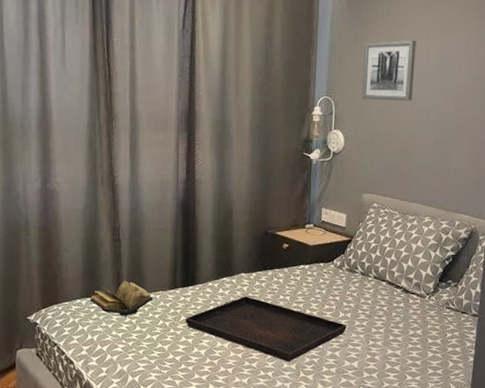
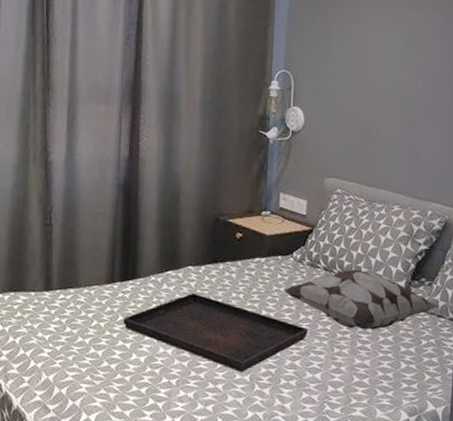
book: present [90,280,154,317] -> none [13,272,87,315]
decorative pillow: none [325,272,465,325] -> present [283,268,441,330]
wall art: present [362,40,416,101] -> none [323,12,381,77]

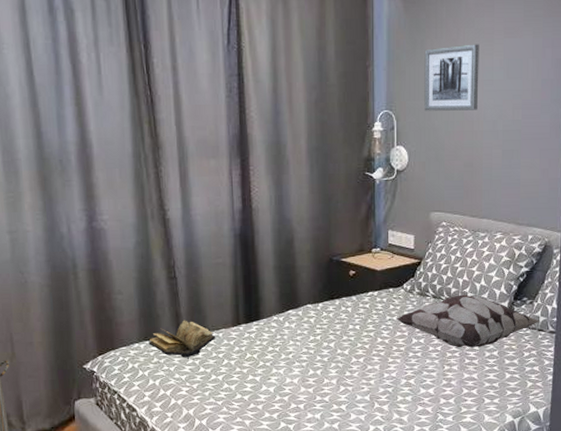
book: none [13,272,87,315] -> present [149,320,216,358]
serving tray: present [123,292,308,372] -> none [251,328,420,393]
wall art: none [323,12,381,77] -> present [424,44,479,111]

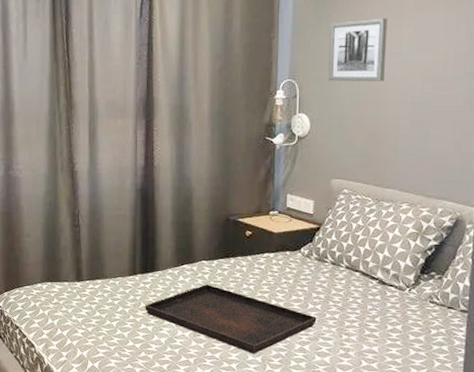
book: present [149,320,216,358] -> none [50,265,113,302]
serving tray: none [251,328,420,393] -> present [145,284,317,354]
decorative pillow: present [396,293,542,348] -> none [292,262,452,320]

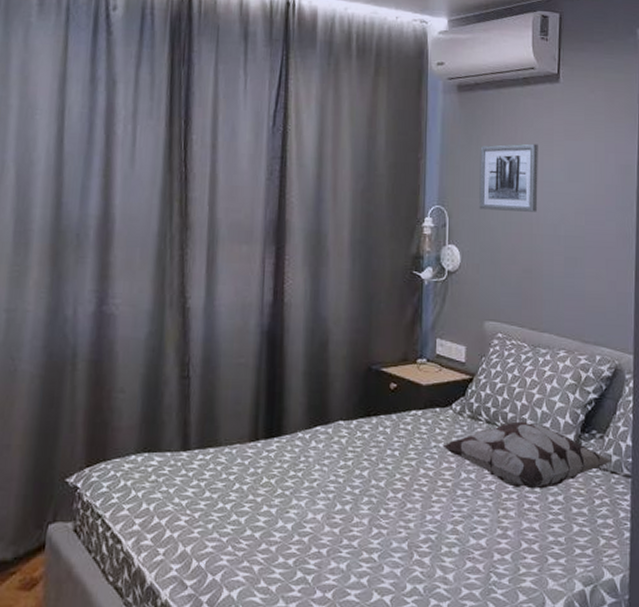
serving tray: present [145,284,317,354] -> none [267,450,471,539]
decorative pillow: none [292,262,452,320] -> present [442,420,614,489]

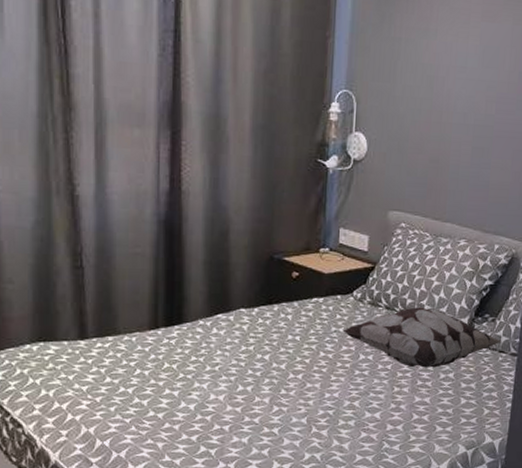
wall art: present [479,143,538,212] -> none [389,24,454,99]

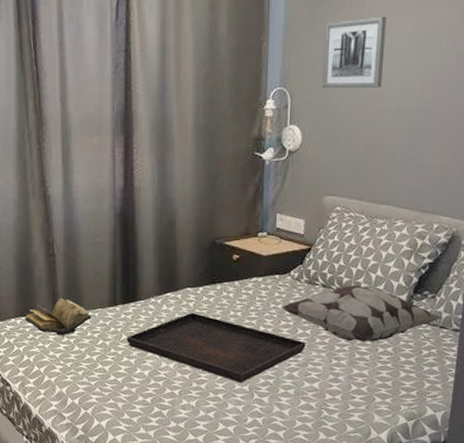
book: none [43,319,128,365] -> present [25,297,92,336]
serving tray: none [169,336,368,415] -> present [126,312,306,383]
wall art: none [389,24,454,99] -> present [322,16,387,88]

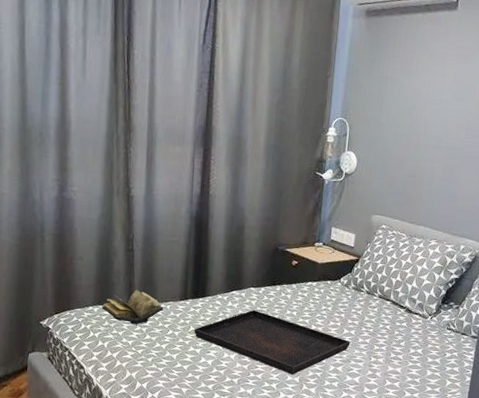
decorative pillow: present [281,284,444,342] -> none [331,292,465,344]
wall art: present [322,16,387,88] -> none [376,65,432,126]

